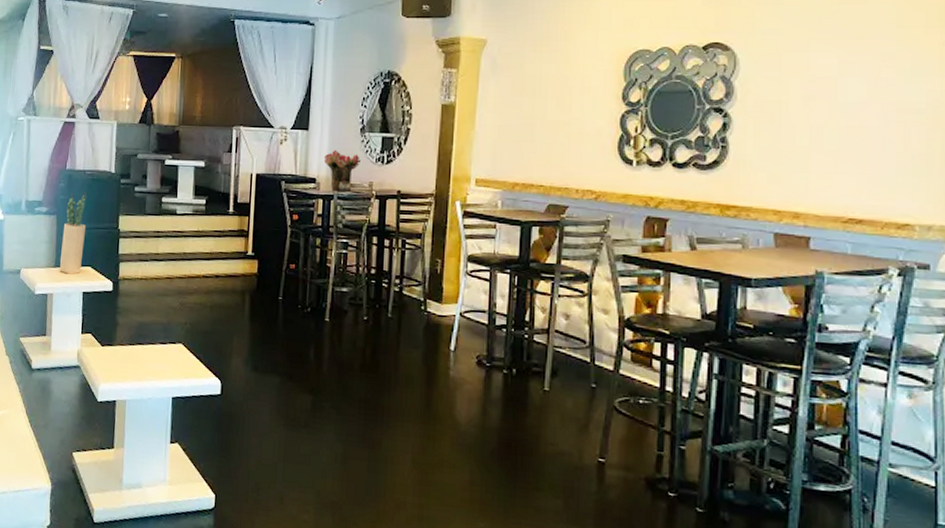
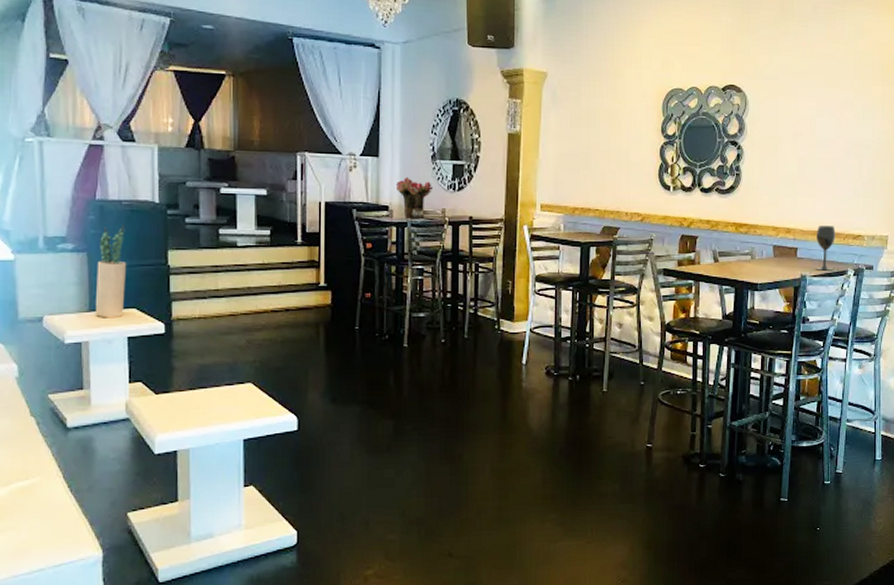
wine glass: none [837,210,868,268] -> present [815,226,835,271]

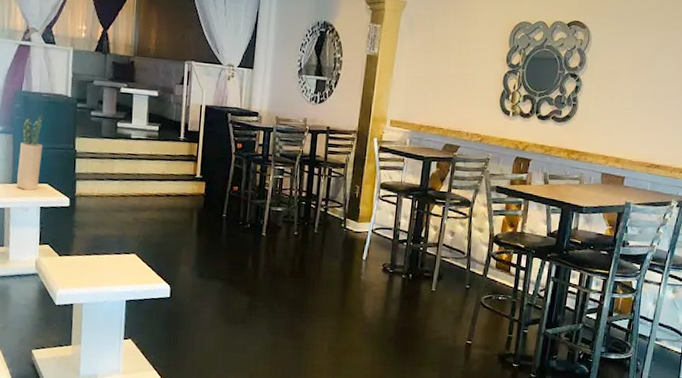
bouquet: present [395,176,432,220] -> none [266,88,297,126]
wine glass: present [815,226,835,271] -> none [640,158,664,200]

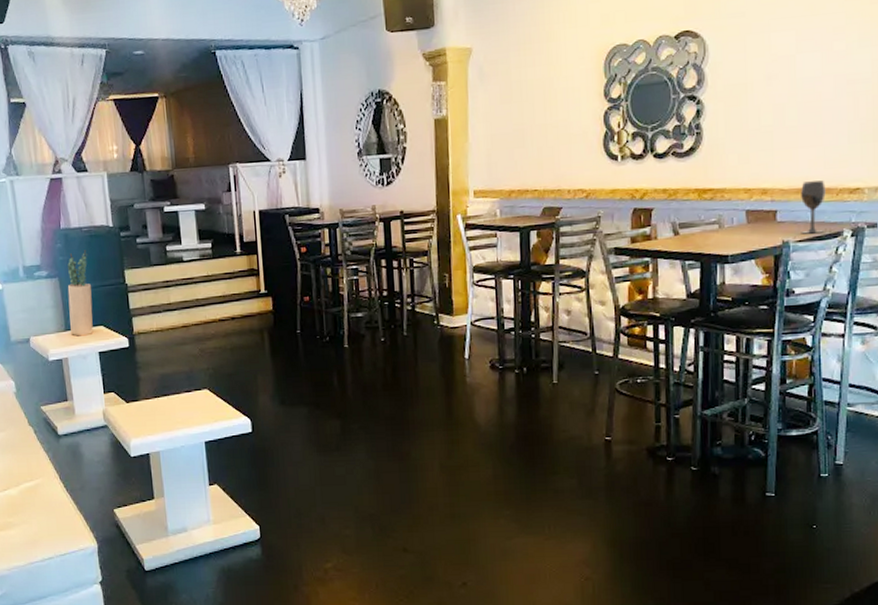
wine glass: none [640,158,664,200] -> present [801,180,826,234]

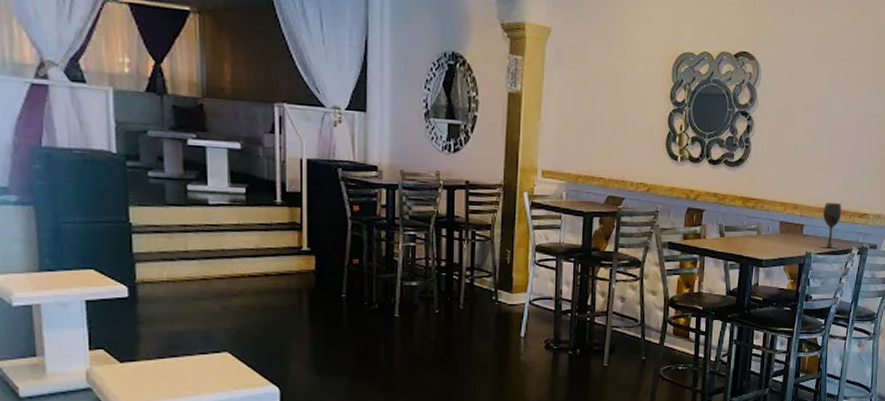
vase: present [67,250,94,336] -> none [46,176,82,280]

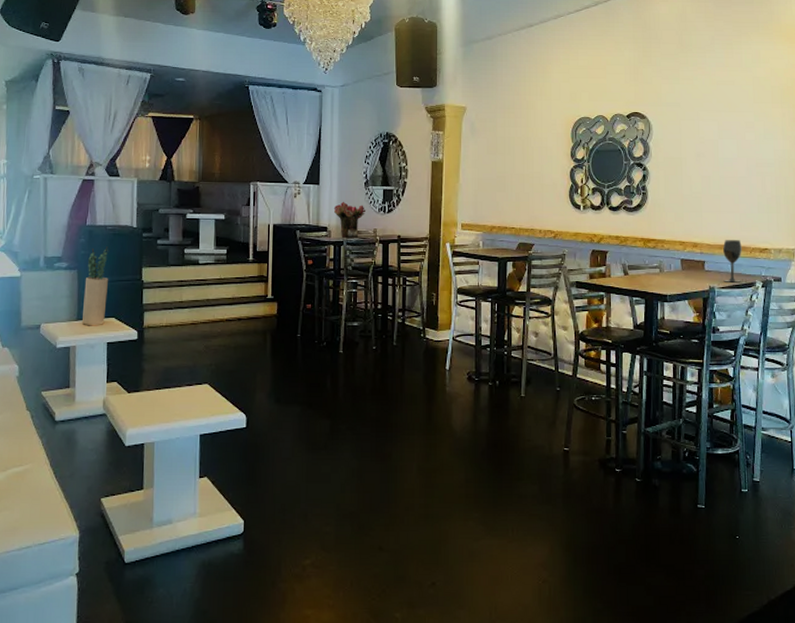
vase: none [46,176,82,280] -> present [81,246,109,326]
bouquet: none [385,135,426,182] -> present [333,201,365,239]

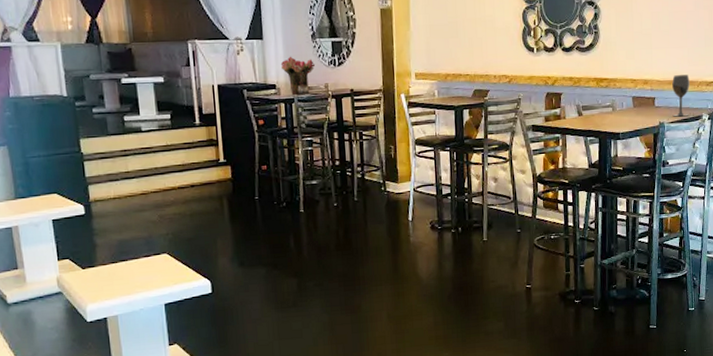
vase: present [81,246,109,326] -> none [17,118,46,204]

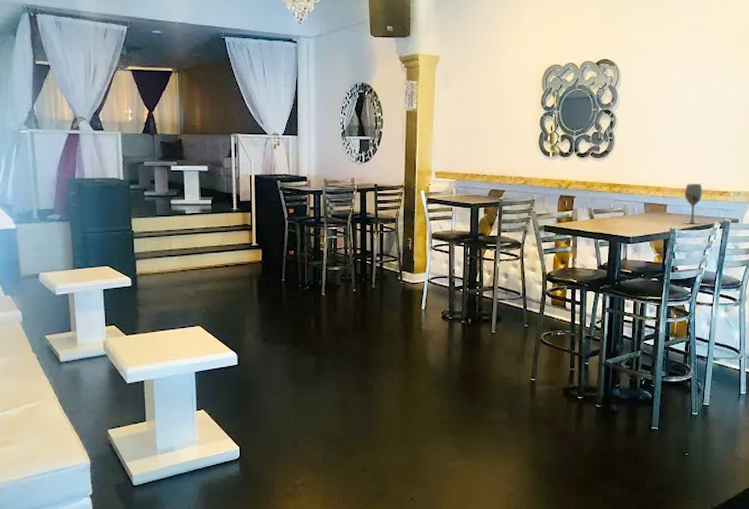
bouquet: present [280,56,315,96] -> none [312,151,343,188]

